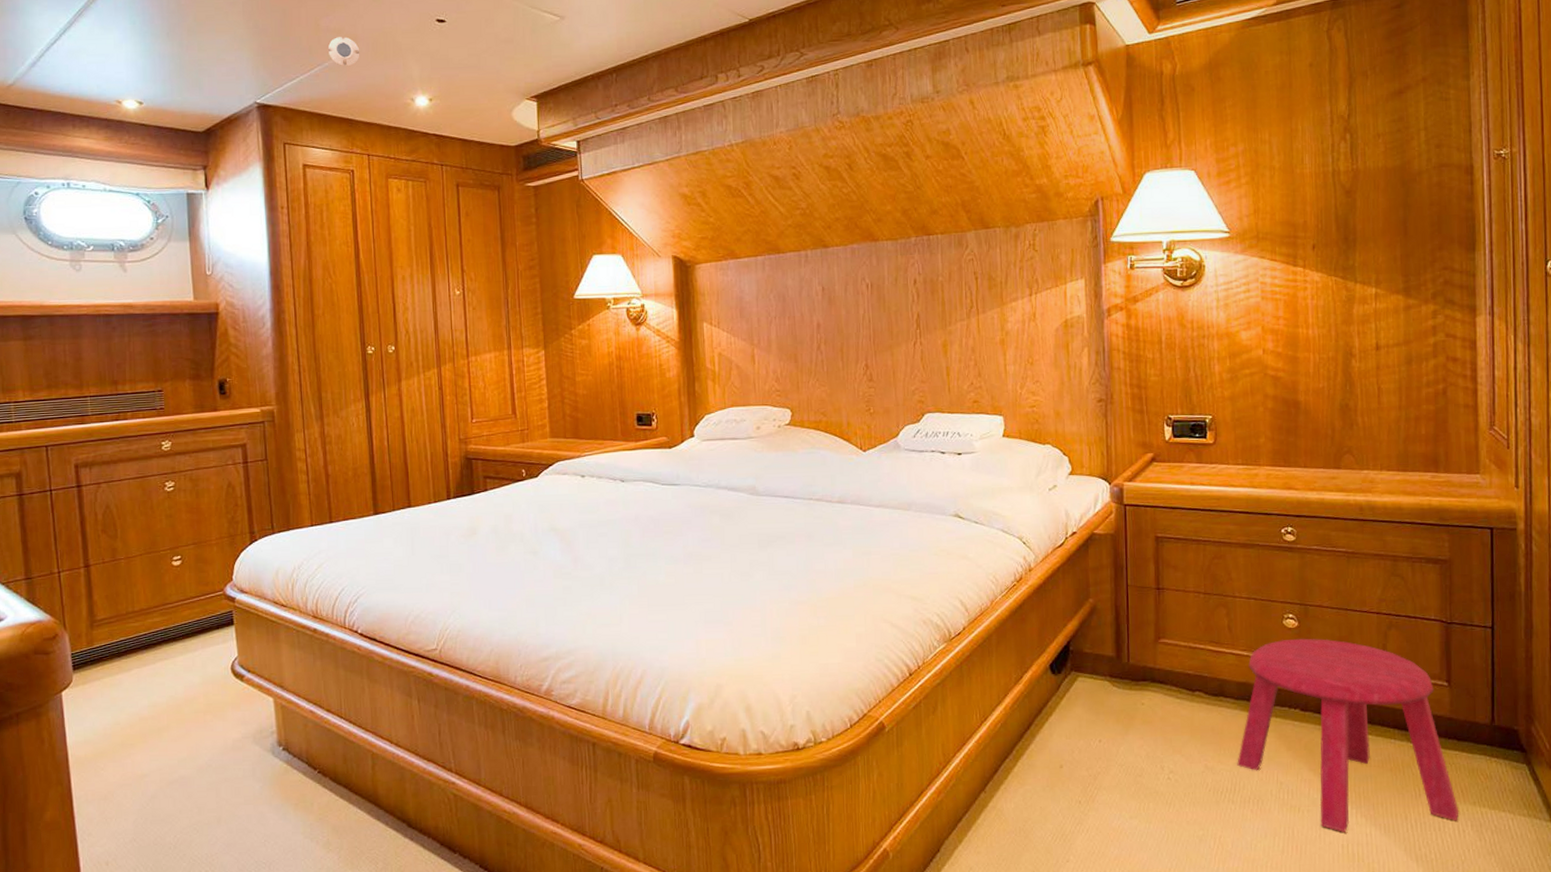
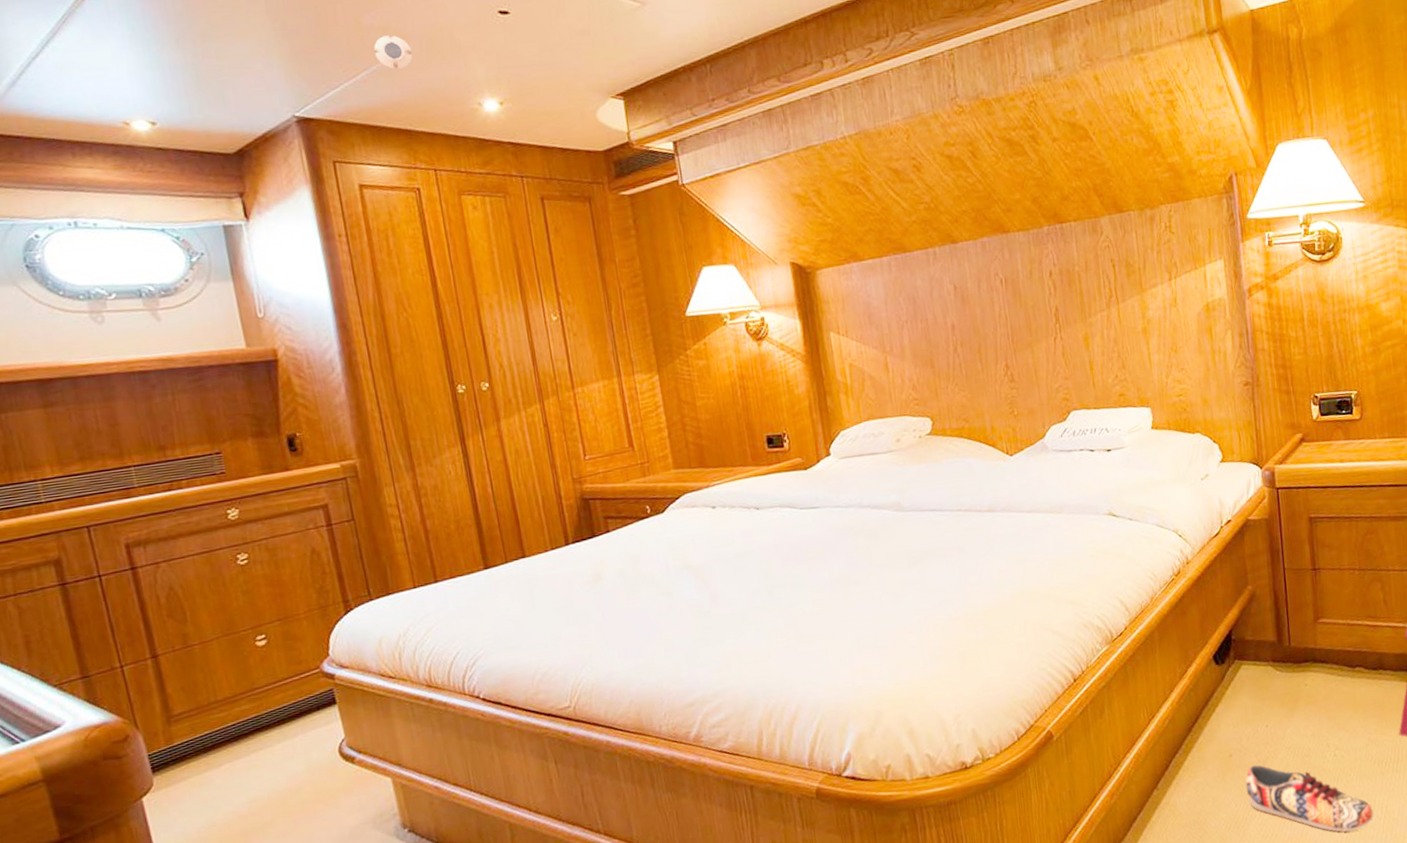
shoe: none [1074,779,1206,858] -> present [1245,765,1373,832]

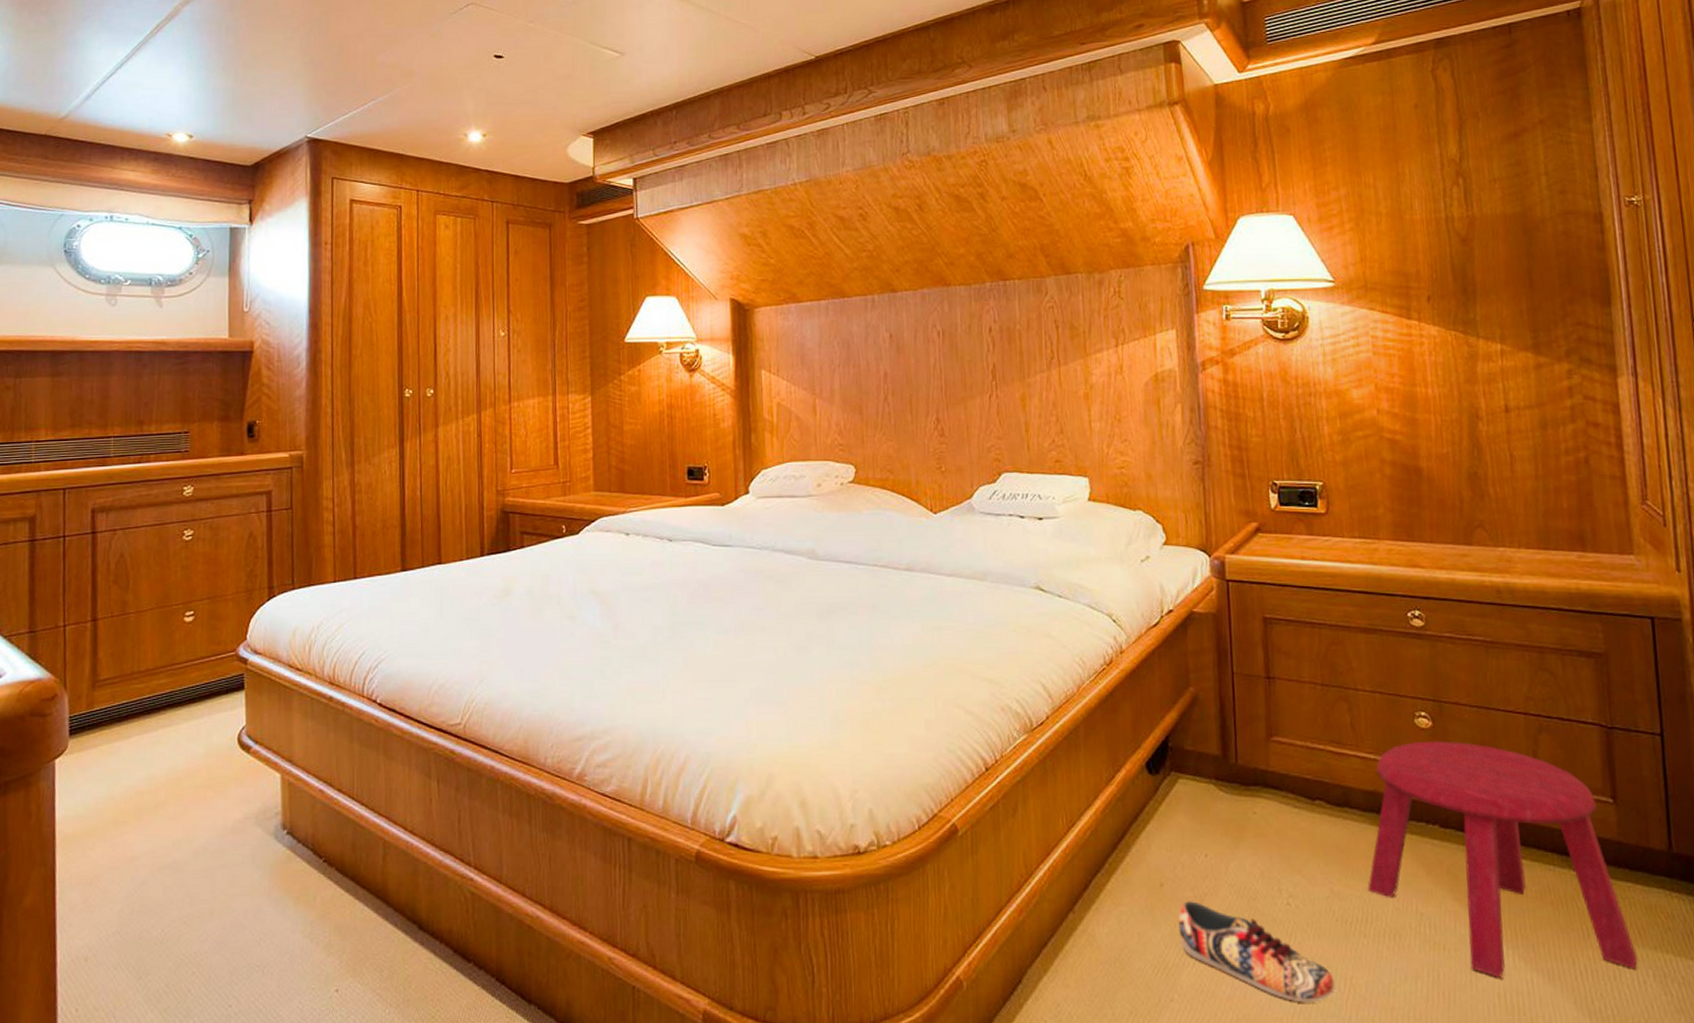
smoke detector: present [373,35,413,70] -> none [382,72,415,102]

